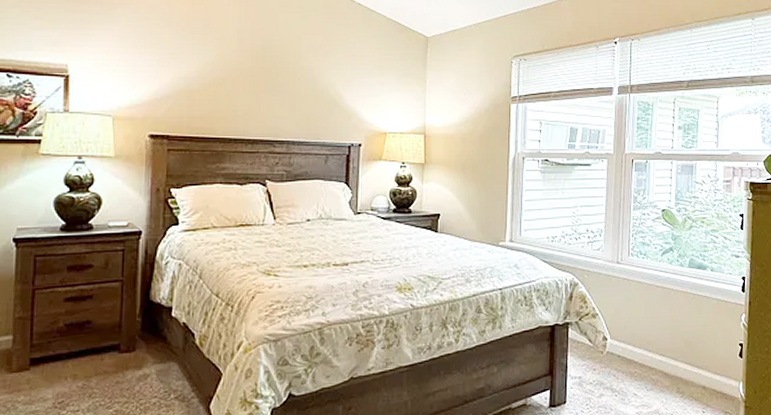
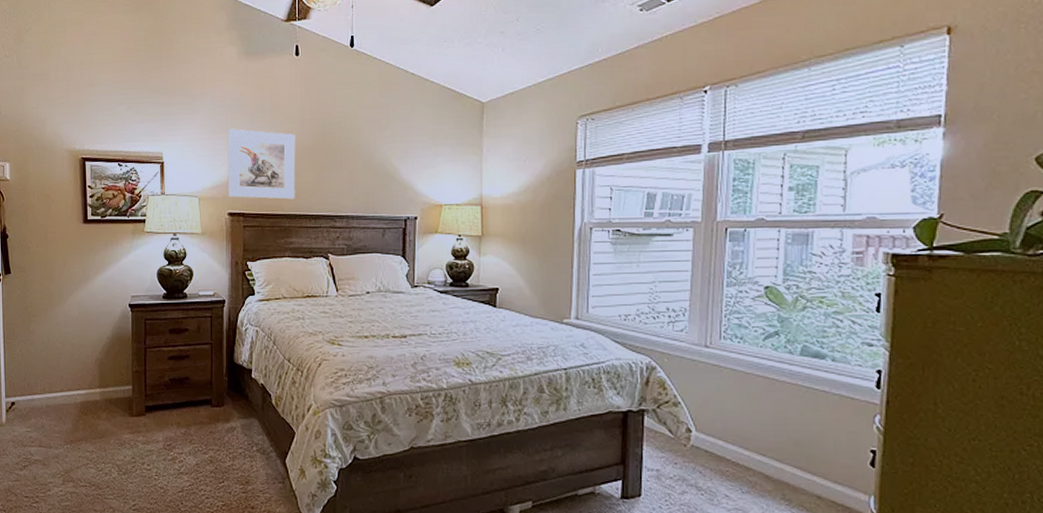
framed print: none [149,44,232,122] -> present [227,128,296,200]

